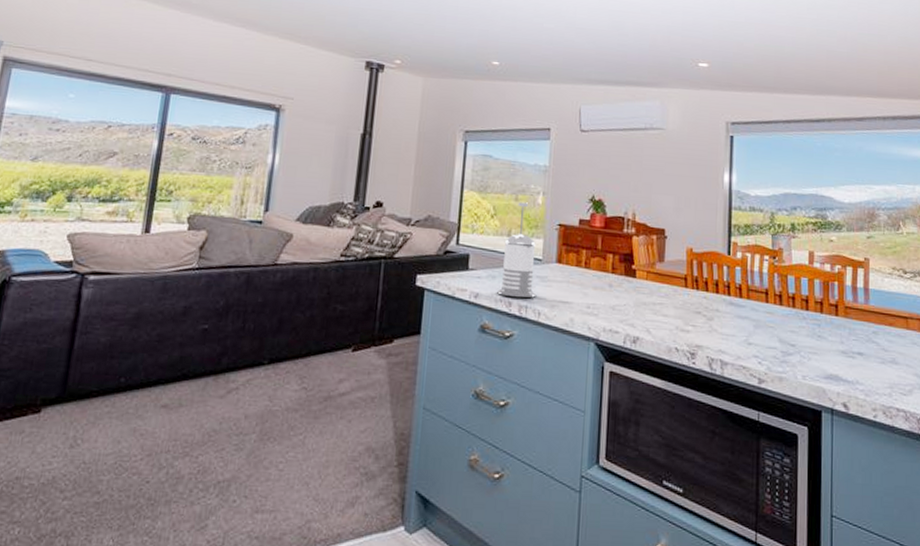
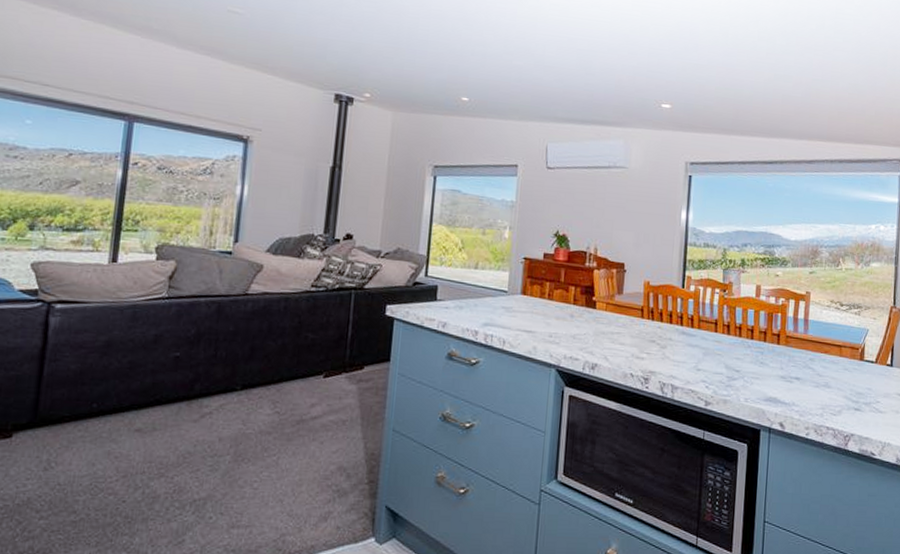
french press: present [497,202,536,298] -> none [464,236,502,327]

